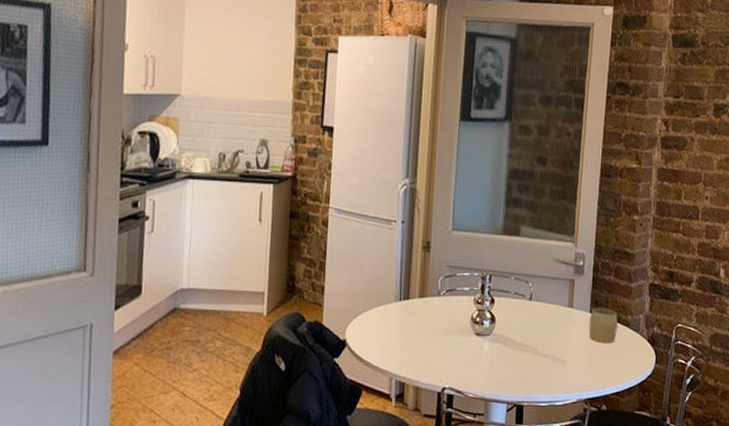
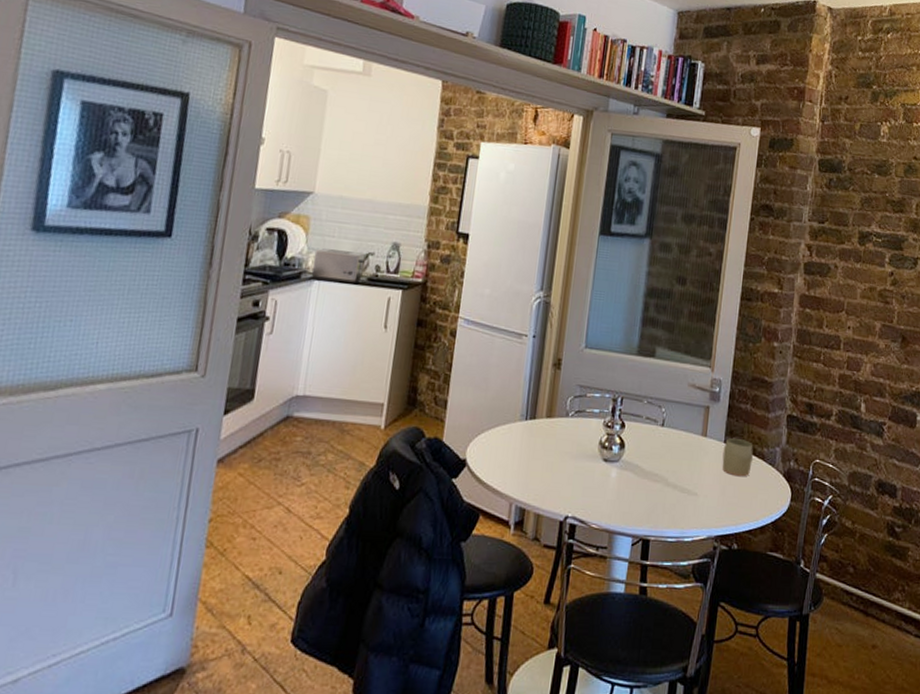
toaster: none [185,147,235,181] -> present [311,247,365,284]

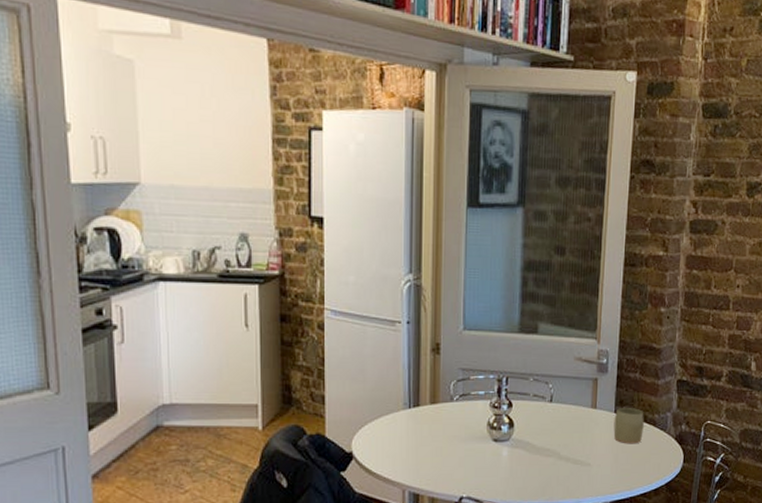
toaster: present [311,247,365,284] -> none [154,244,212,283]

